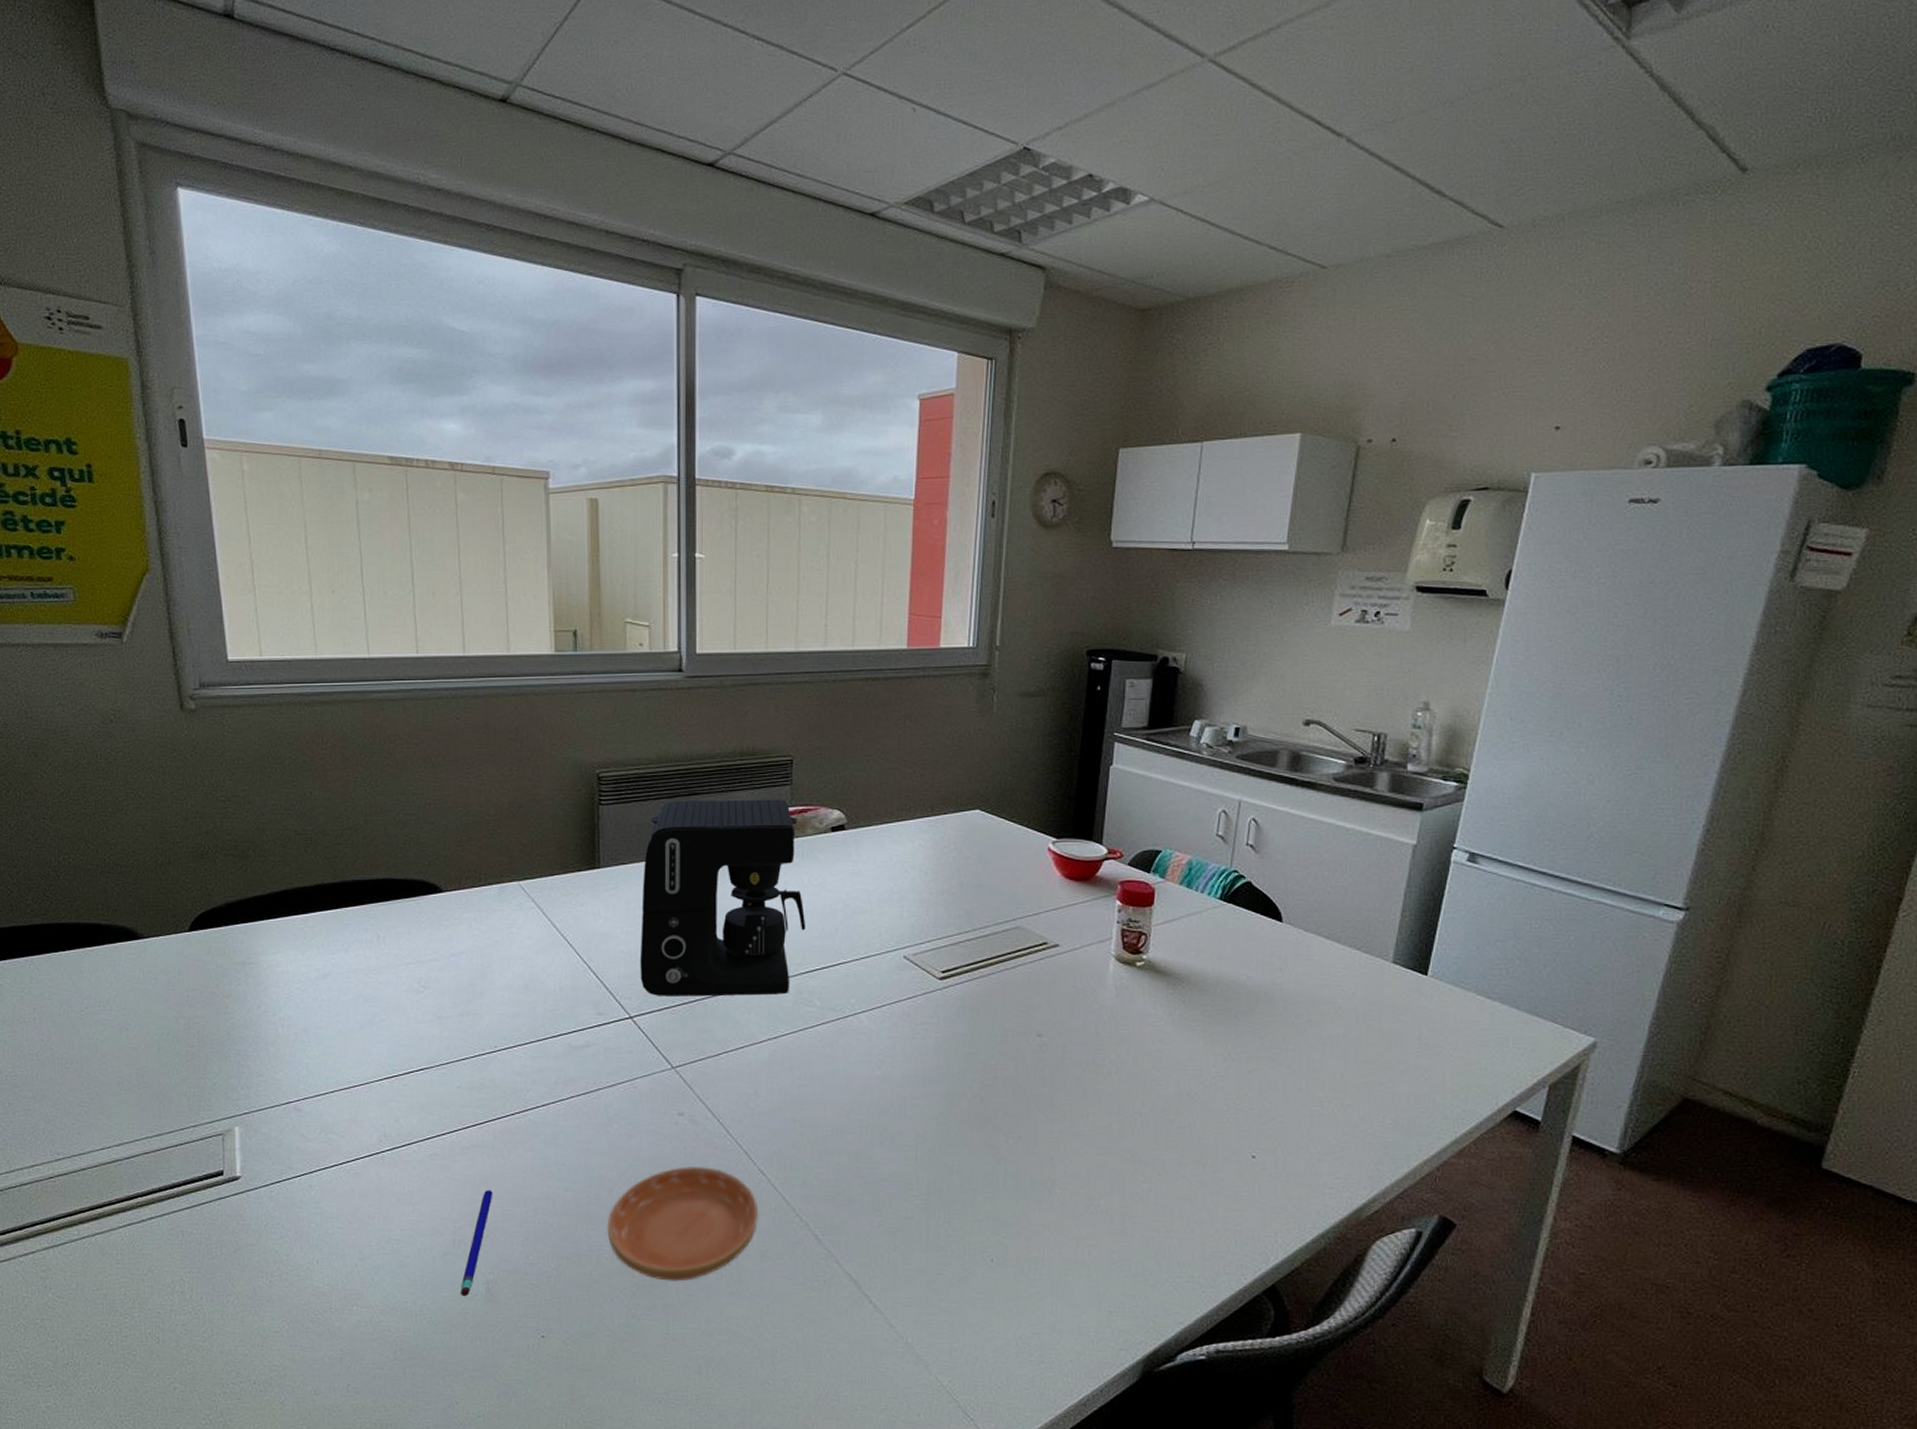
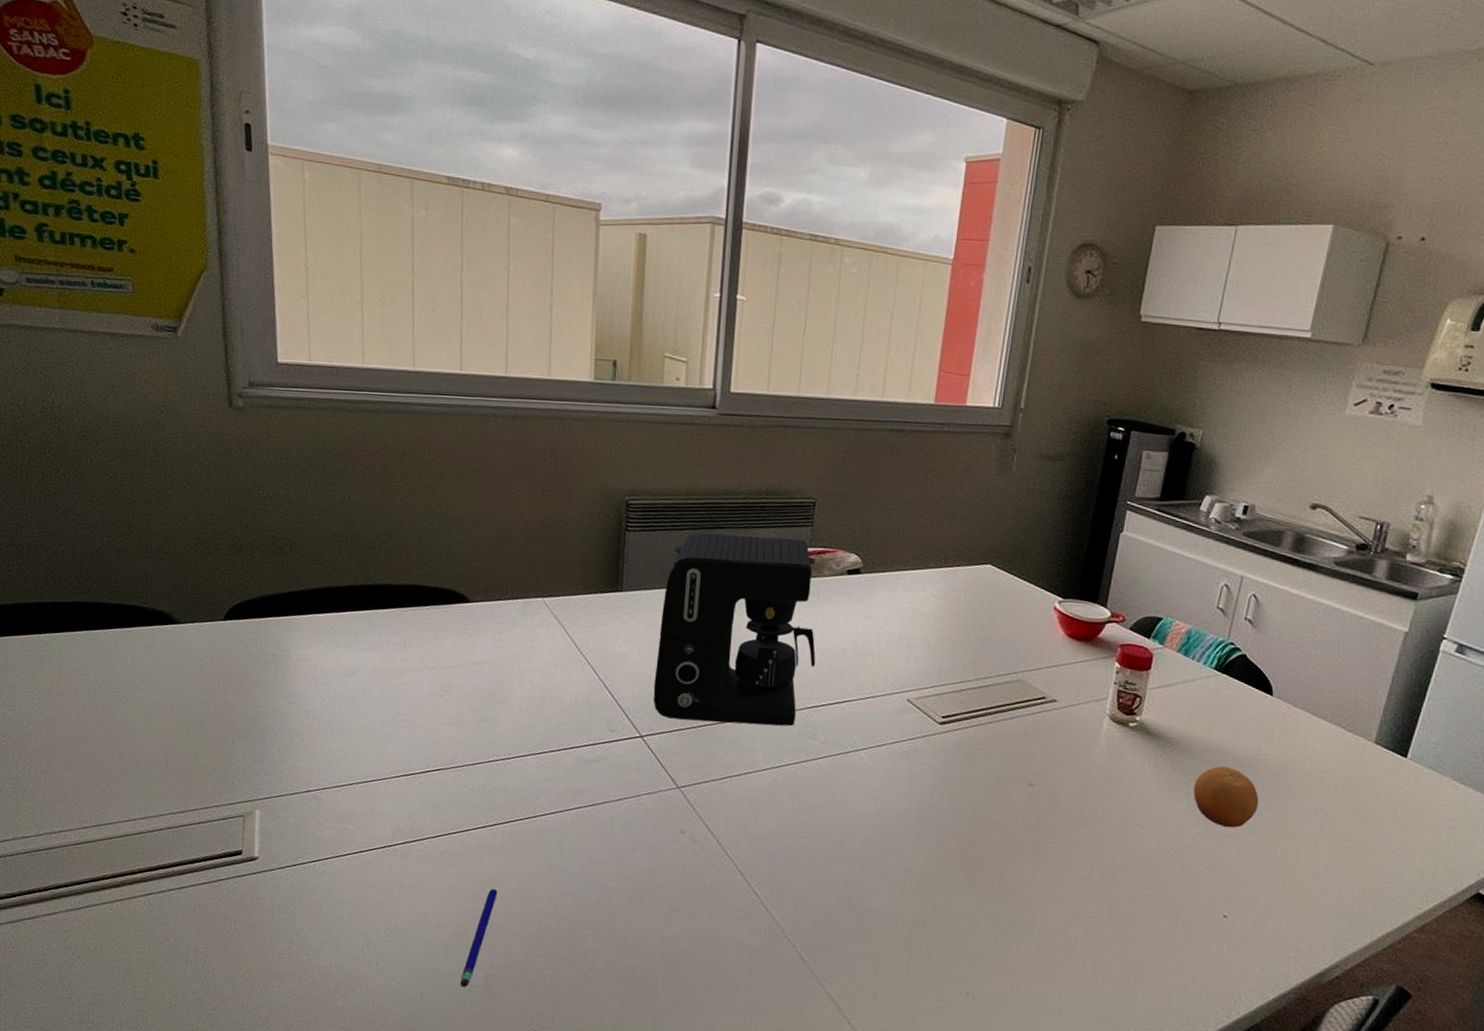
saucer: present [607,1165,758,1281] -> none [603,881,749,990]
fruit: none [1208,1000,1278,1064] -> present [1193,766,1259,828]

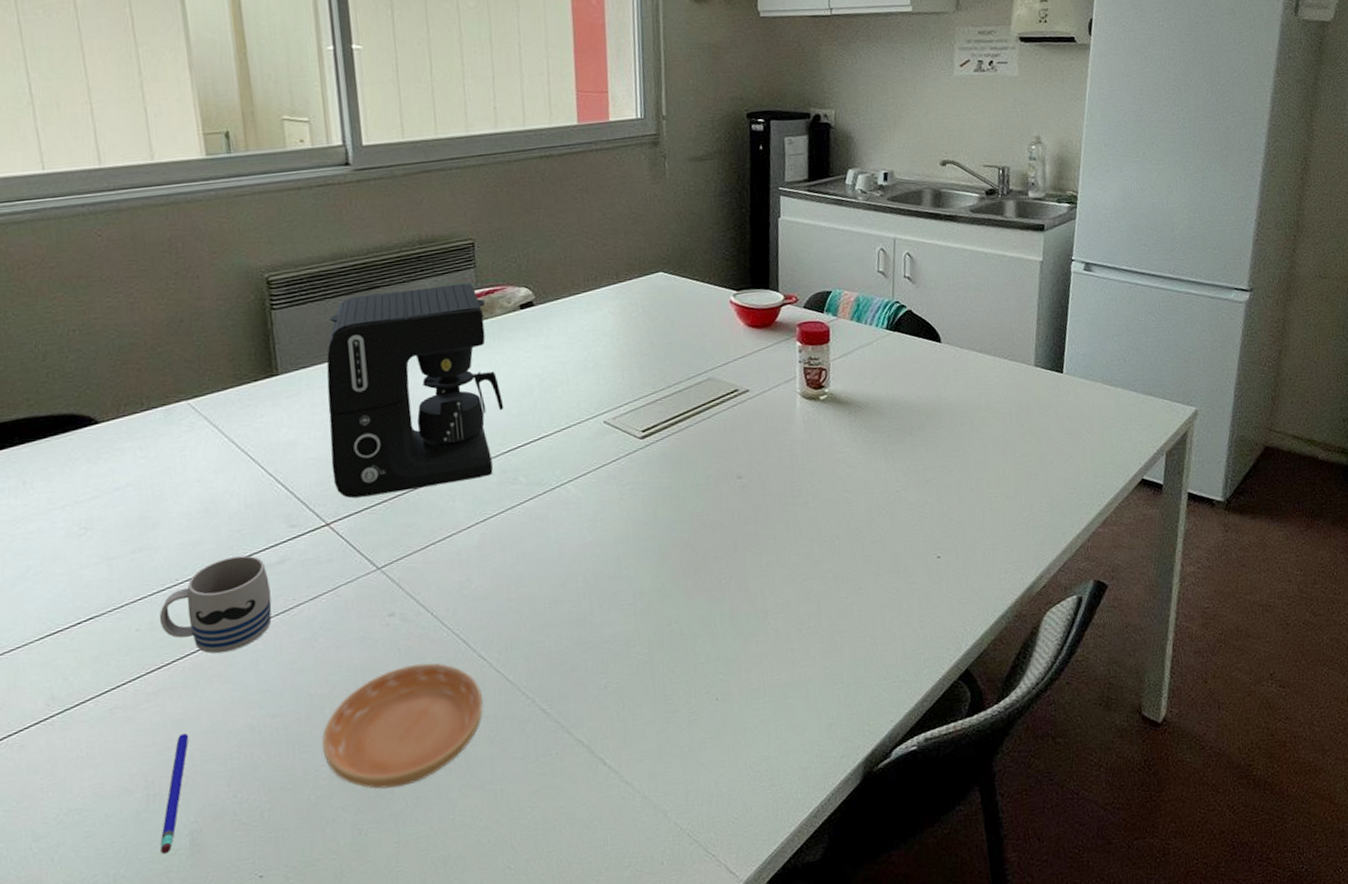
mug: none [490,745,584,829] -> present [159,555,272,654]
saucer: none [603,881,749,990] -> present [321,663,483,790]
fruit: present [1193,766,1259,828] -> none [888,417,948,475]

